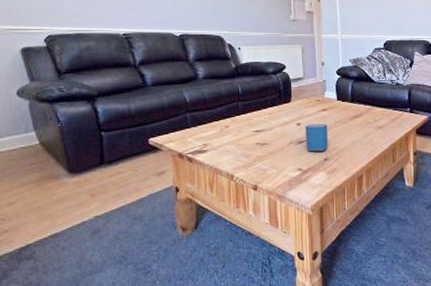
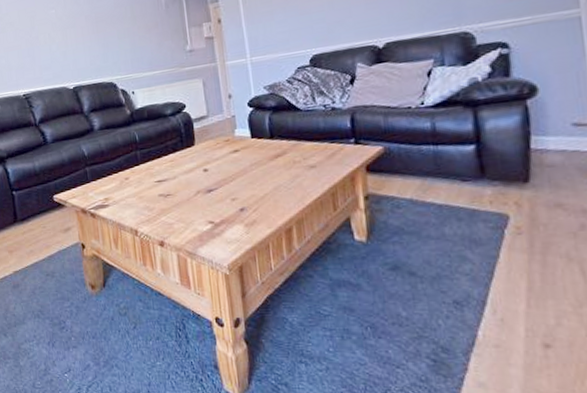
mug: present [304,123,328,152] -> none [213,167,244,201]

